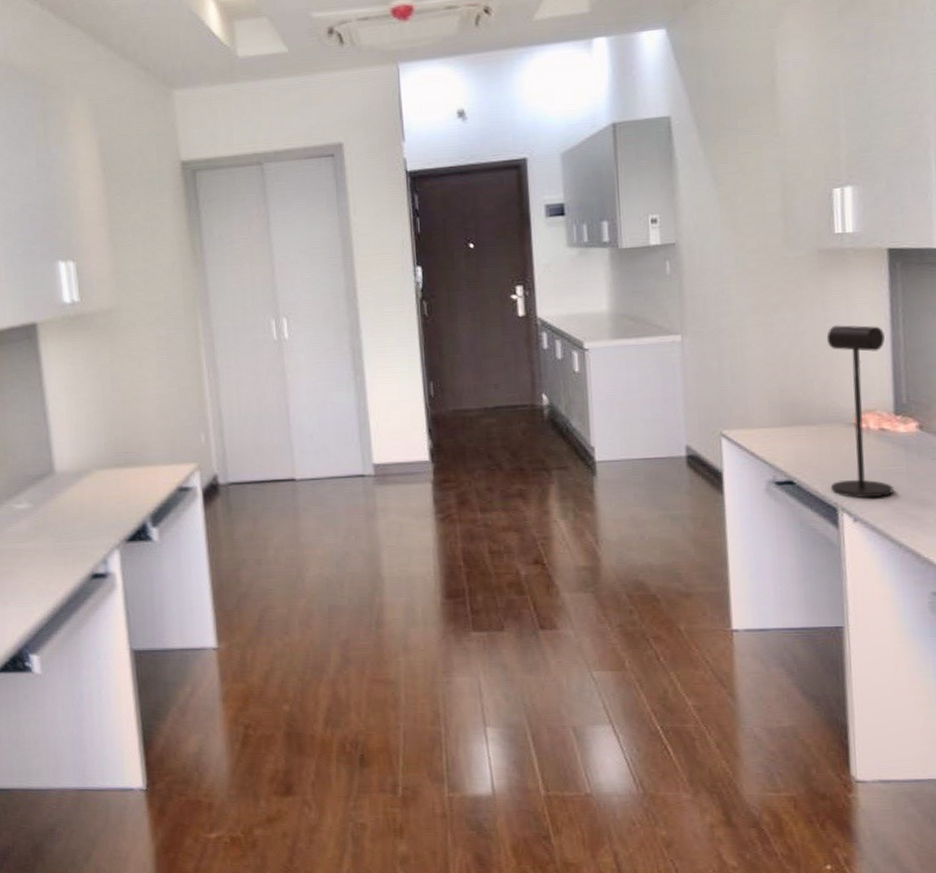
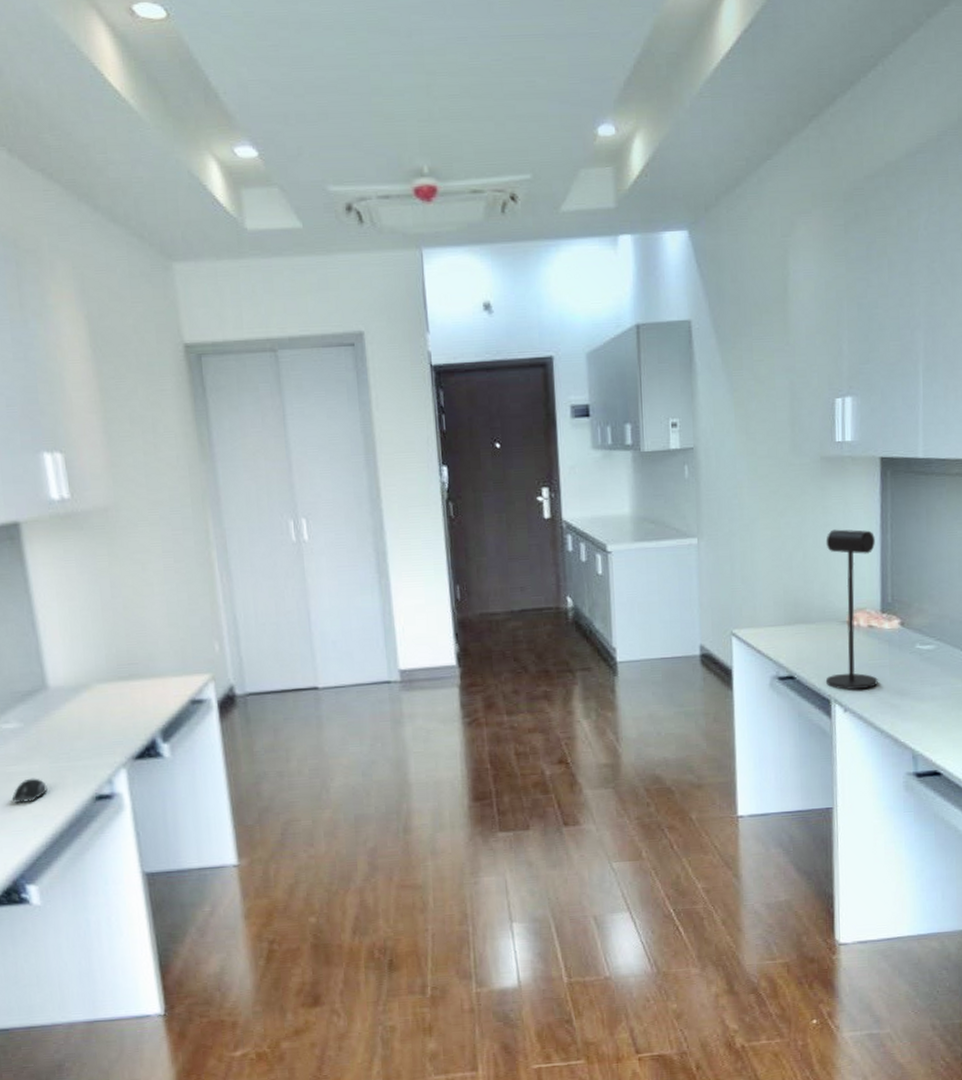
computer mouse: none [20,555,51,577] -> present [11,778,48,803]

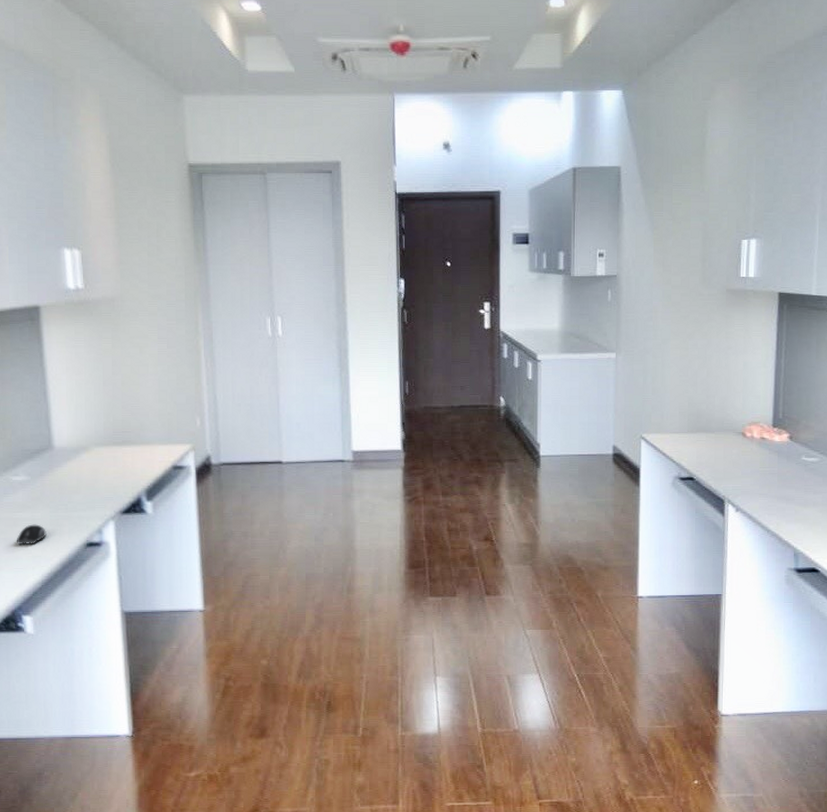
desk lamp: present [825,529,878,690] -> none [721,352,770,493]

